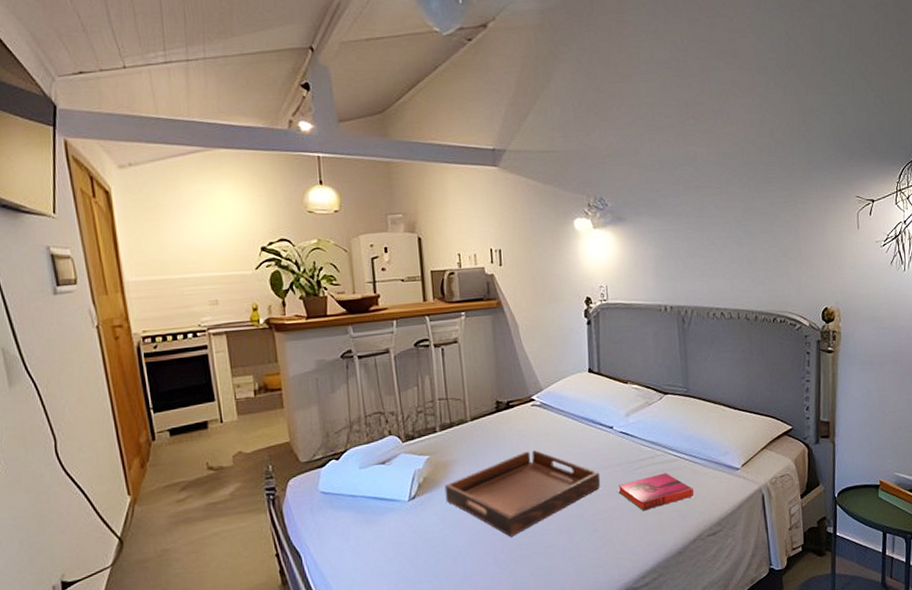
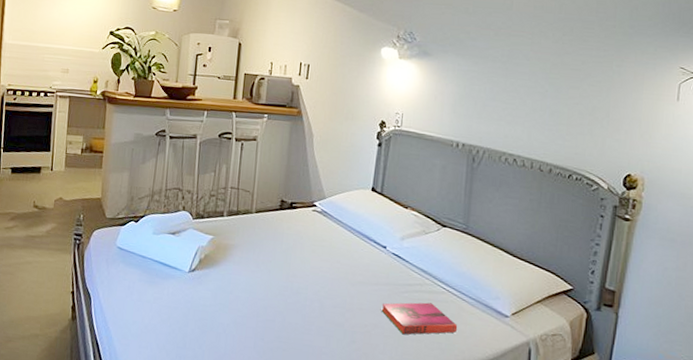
serving tray: present [444,450,601,537] -> none [220,251,367,328]

